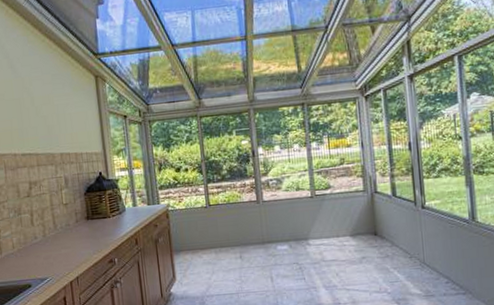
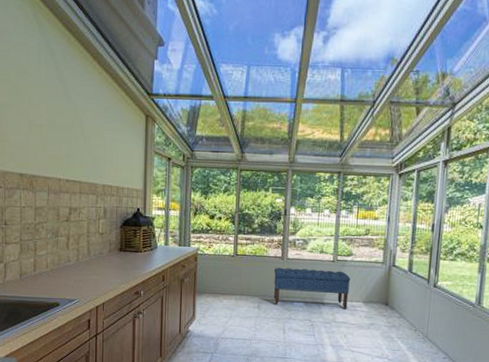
bench: none [251,206,335,252] -> present [274,267,351,310]

